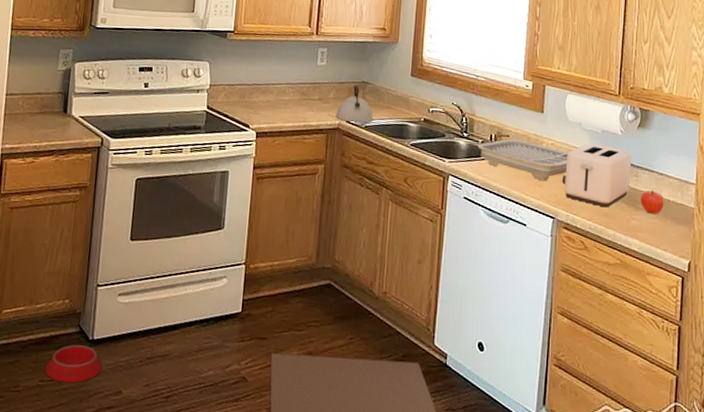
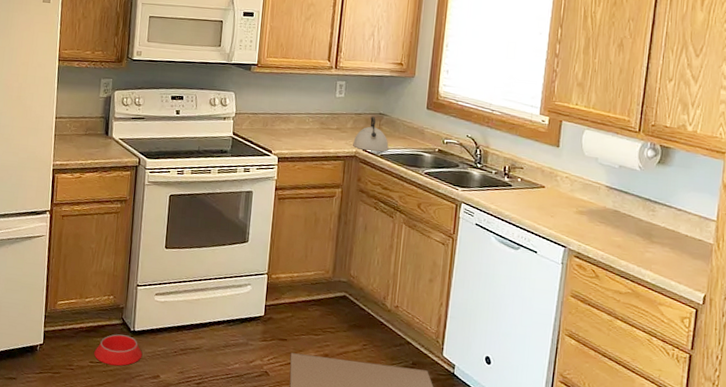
dish rack: present [477,139,569,181] -> none [491,171,584,212]
toaster: present [562,143,632,208] -> none [576,177,650,240]
fruit: present [641,190,665,214] -> none [656,224,682,248]

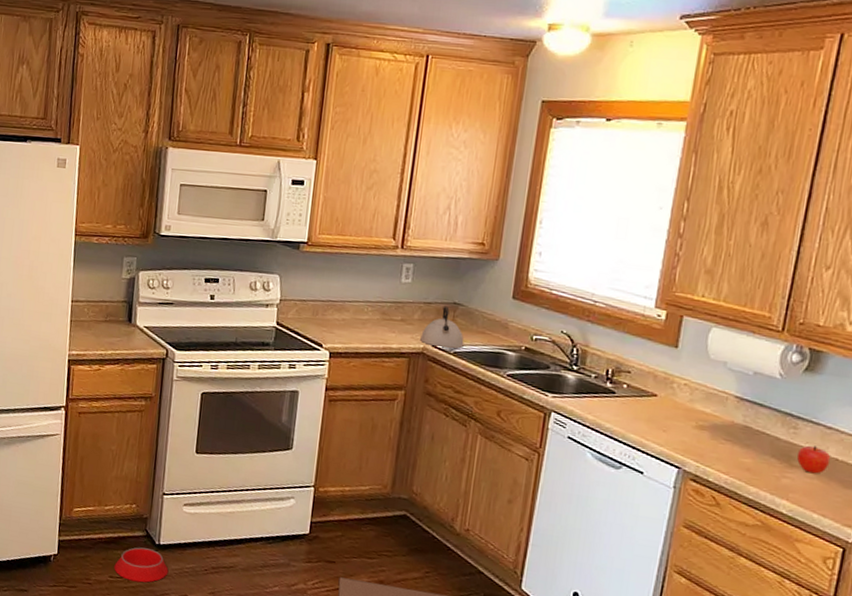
fruit: none [656,224,682,248] -> present [797,445,831,474]

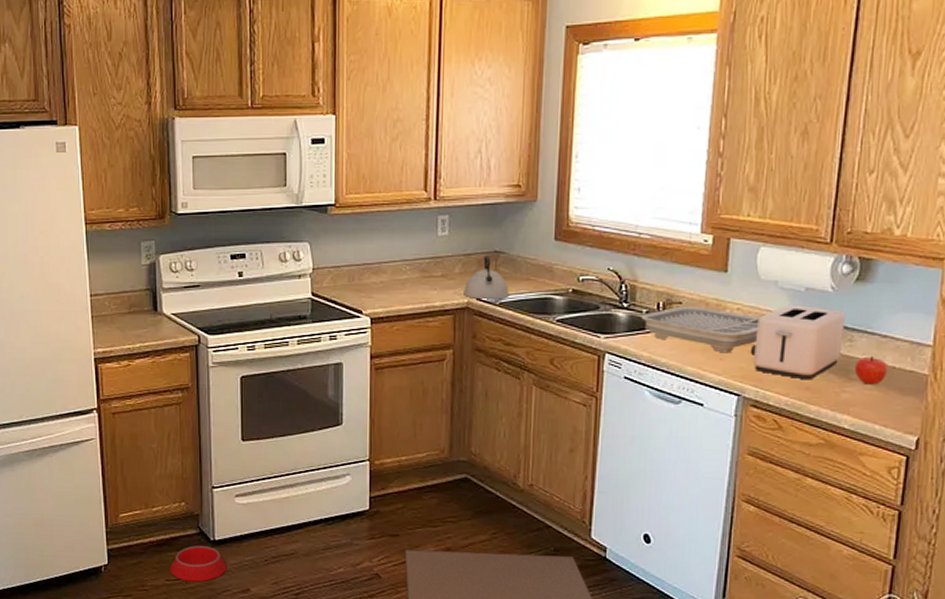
dish rack: none [589,375,707,426] -> present [641,306,761,353]
toaster: none [694,385,792,462] -> present [751,304,846,380]

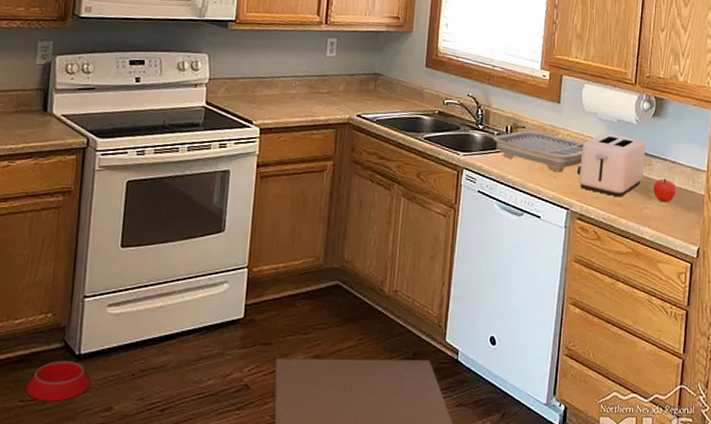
kettle: present [463,256,509,300] -> none [346,77,386,117]

